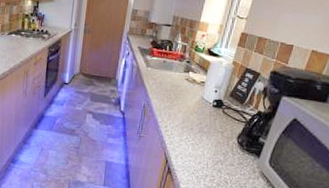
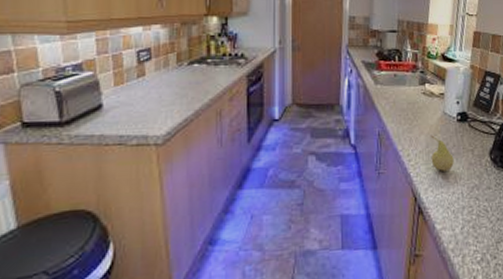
fruit: none [184,114,205,145] -> present [430,135,454,171]

